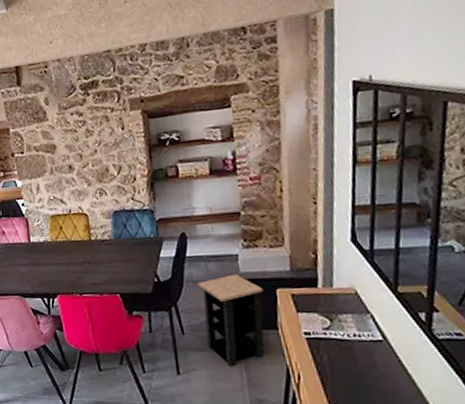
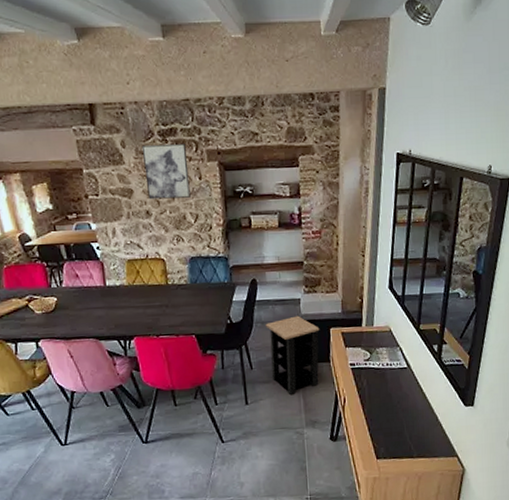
wall art: none [64,94,113,154] -> present [141,143,191,200]

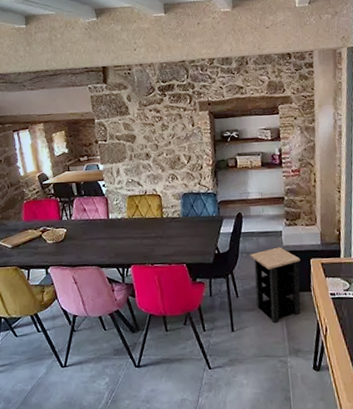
wall art: present [141,143,191,200] -> none [144,96,185,144]

